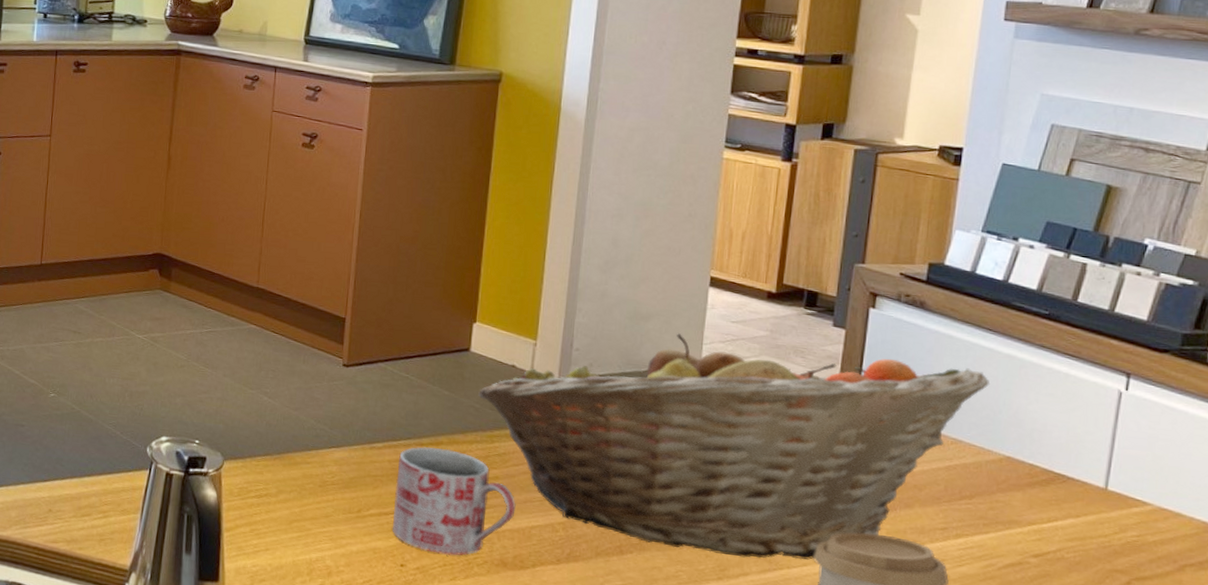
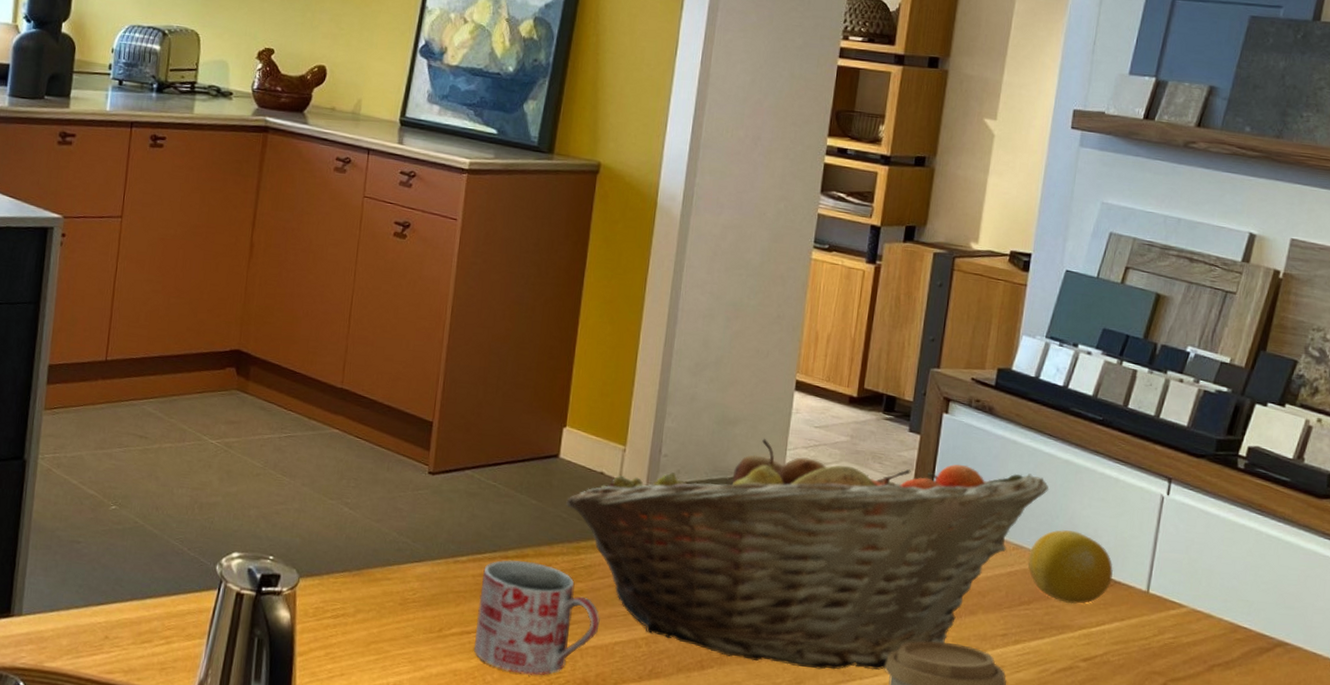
fruit: none [967,425,1065,500] -> present [1027,530,1113,605]

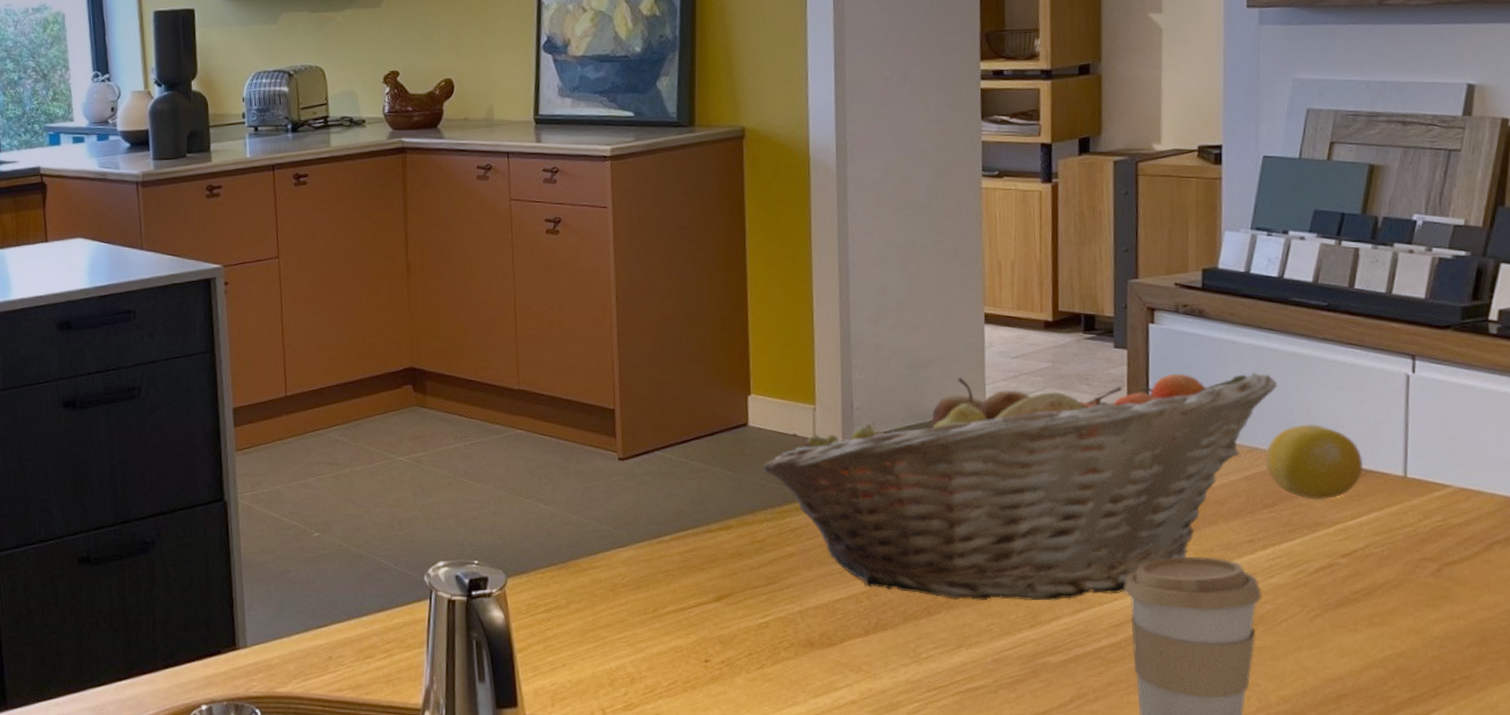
mug: present [473,559,600,676] -> none [689,531,816,643]

